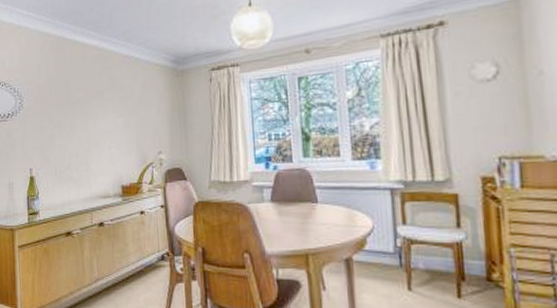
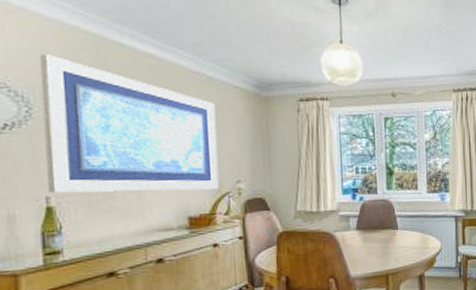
wall art: none [27,57,145,166] -> present [39,54,220,194]

